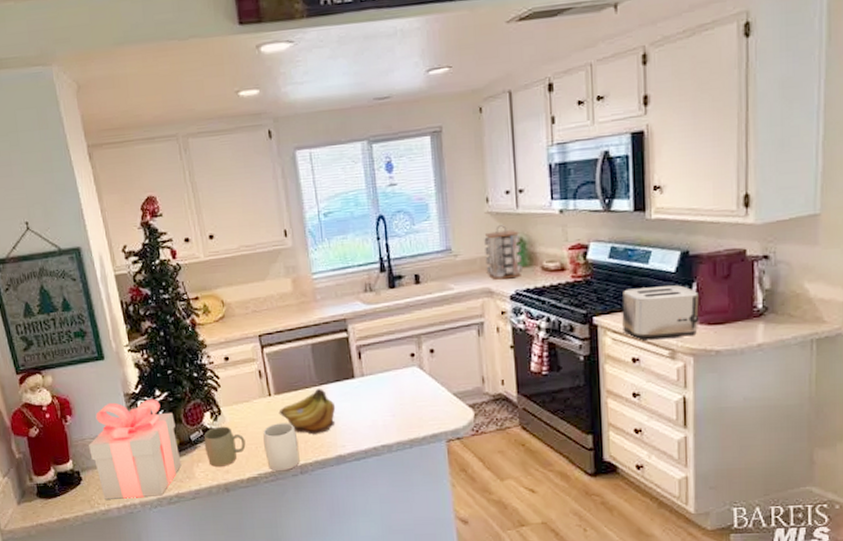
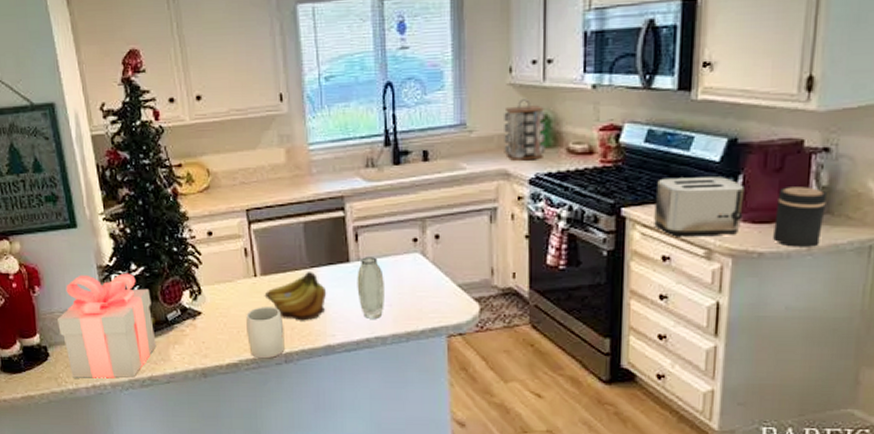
mug: present [203,426,246,467] -> none [181,307,227,350]
vase: none [362,372,389,429] -> present [357,257,386,319]
cylinder: none [727,290,770,344] -> present [773,186,827,247]

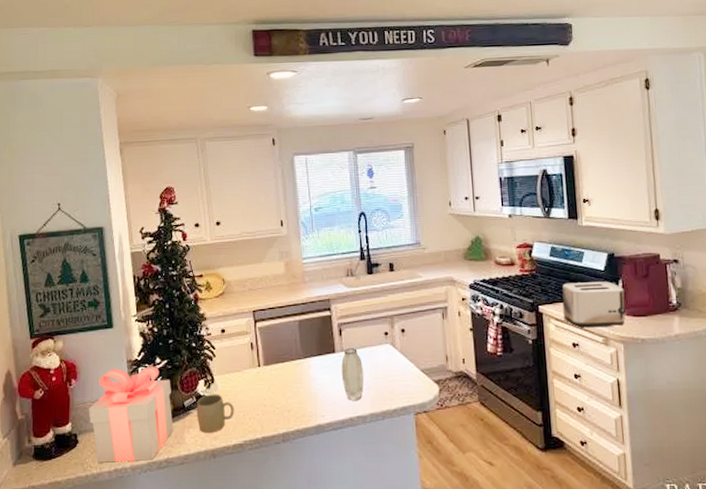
mug: none [181,307,227,350] -> present [196,394,234,433]
mug: present [246,307,285,359] -> none [251,392,283,439]
fruit: present [264,271,327,321] -> none [266,361,318,404]
spice rack: present [502,99,546,161] -> none [446,225,479,271]
cylinder: present [773,186,827,247] -> none [648,288,683,334]

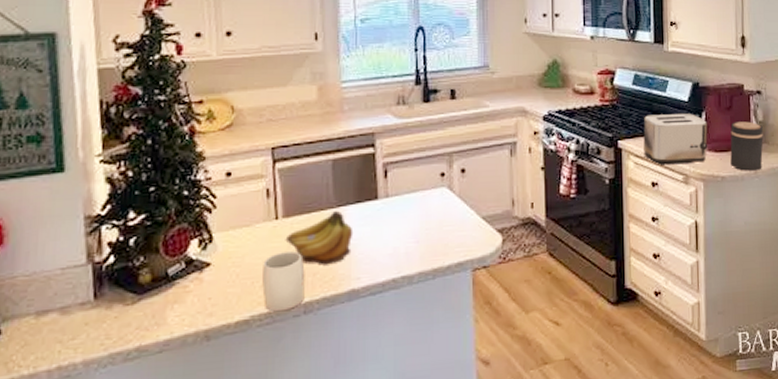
gift box: present [89,366,174,463] -> none [20,222,151,360]
mug: present [196,394,234,433] -> none [184,256,240,309]
mug: none [251,392,283,439] -> present [262,251,305,312]
fruit: none [266,361,318,404] -> present [285,210,354,265]
vase: present [341,348,364,400] -> none [384,193,413,258]
cylinder: none [648,288,683,334] -> present [730,121,763,171]

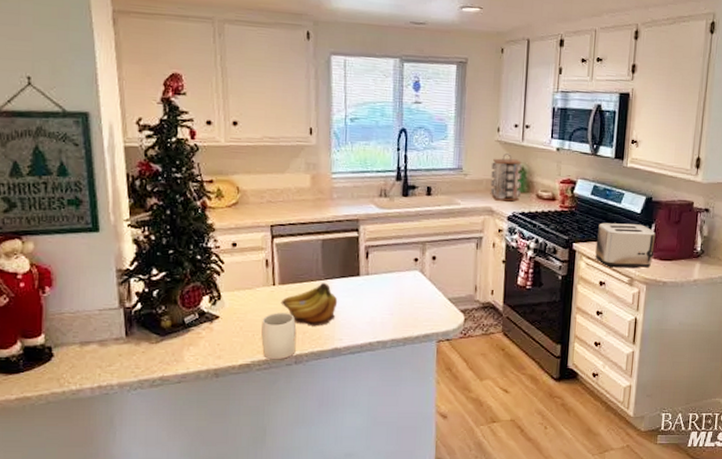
spice rack: none [520,46,555,99] -> present [490,153,523,202]
cylinder: present [730,121,763,171] -> none [673,235,707,279]

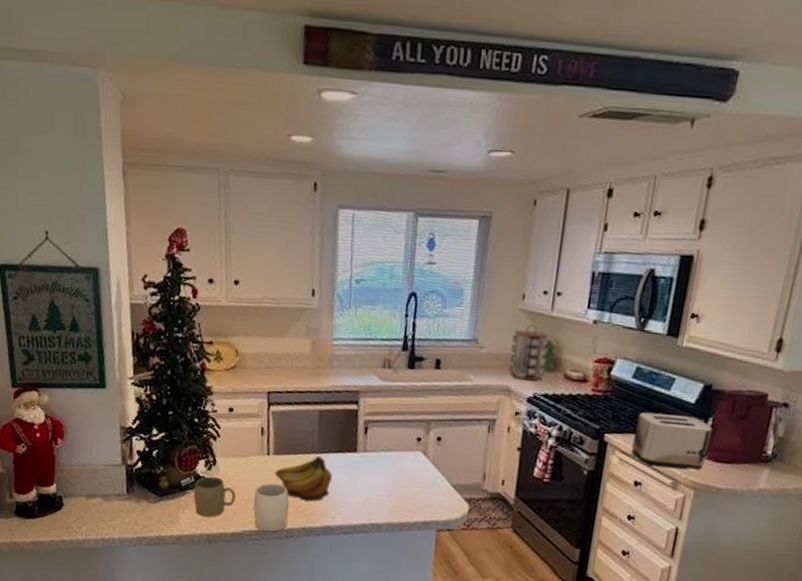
mug: none [198,311,243,352] -> present [193,476,236,517]

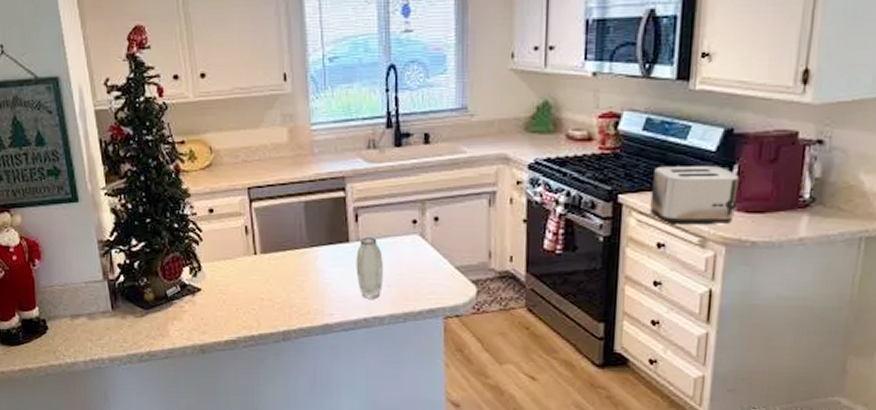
mug: present [193,476,236,517] -> none [181,283,226,326]
mug: present [253,483,289,533] -> none [245,285,283,337]
fruit: present [274,455,333,501] -> none [263,250,326,300]
vase: none [360,449,387,507] -> present [356,237,384,299]
spice rack: present [508,324,550,381] -> none [503,85,546,145]

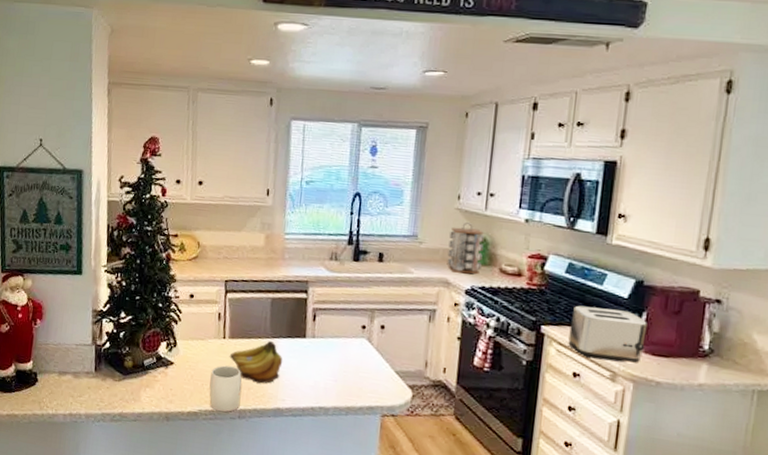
mug: none [245,285,283,337] -> present [209,365,243,413]
fruit: none [263,250,326,300] -> present [229,340,283,384]
vase: present [356,237,384,299] -> none [308,335,334,391]
spice rack: none [503,85,546,145] -> present [446,222,485,275]

